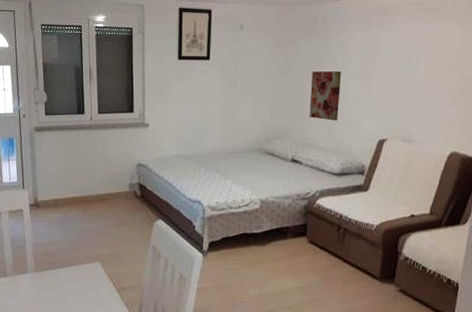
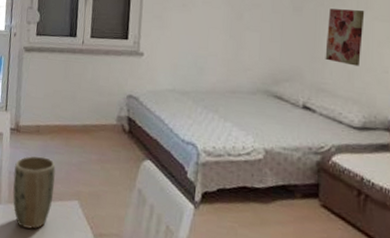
plant pot: none [37,227,77,291] -> present [12,155,56,229]

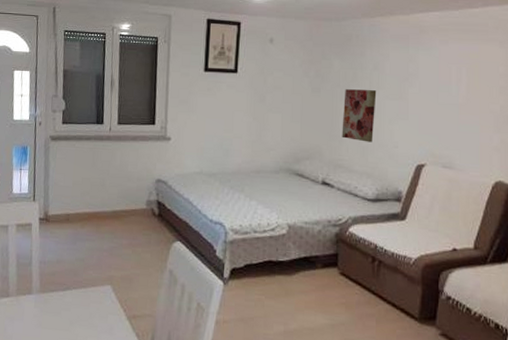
plant pot: present [12,155,56,229] -> none [44,244,87,316]

